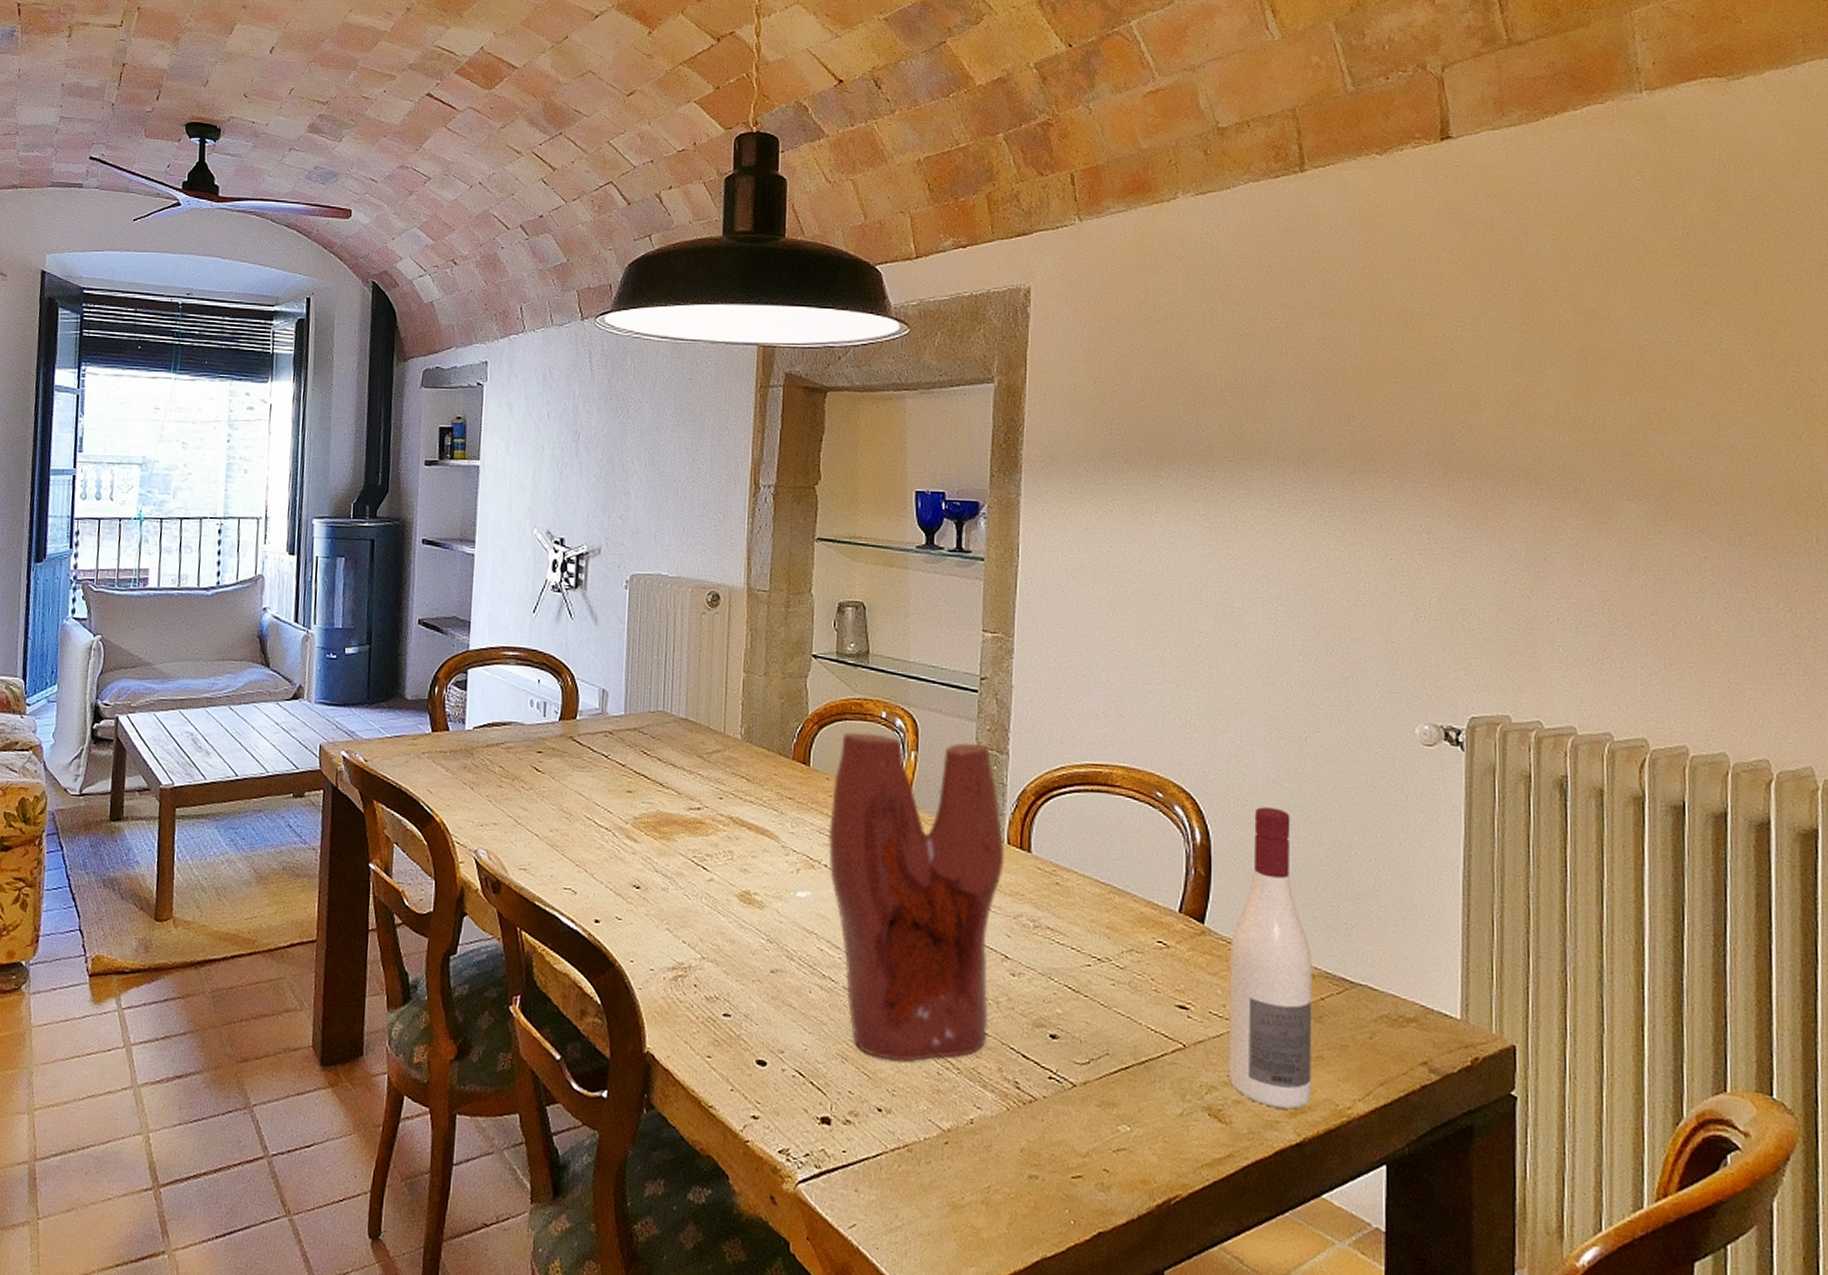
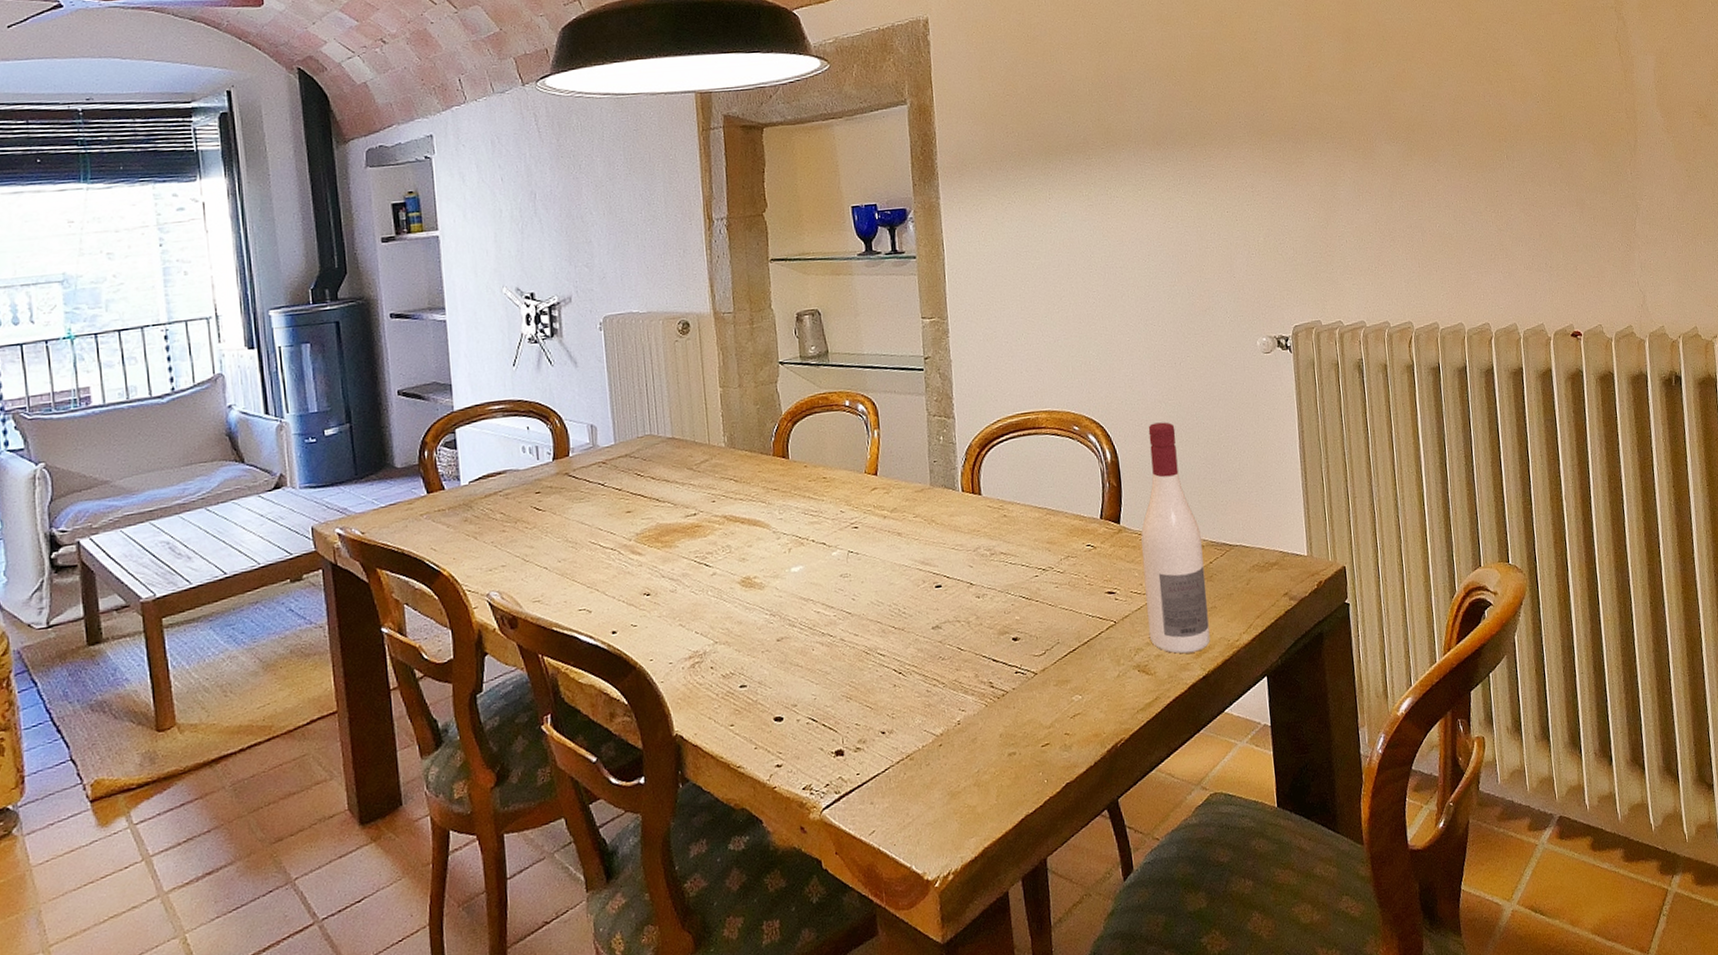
pottery vessel: present [827,732,1005,1062] -> none [811,413,963,692]

